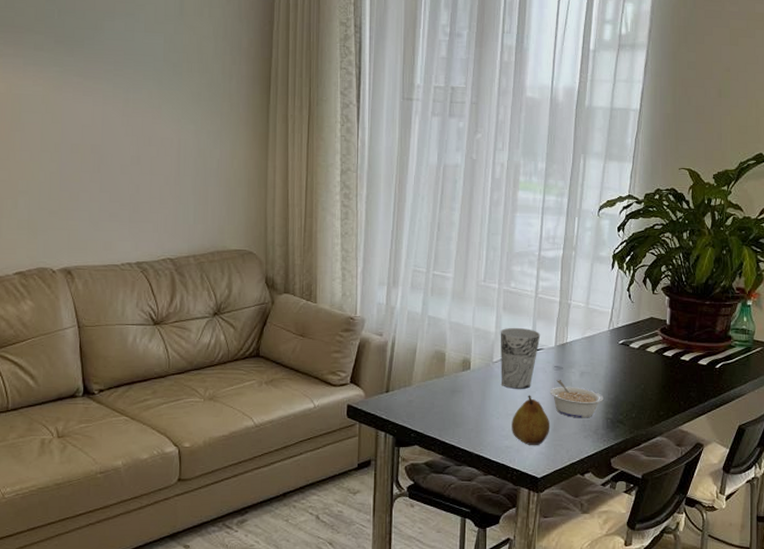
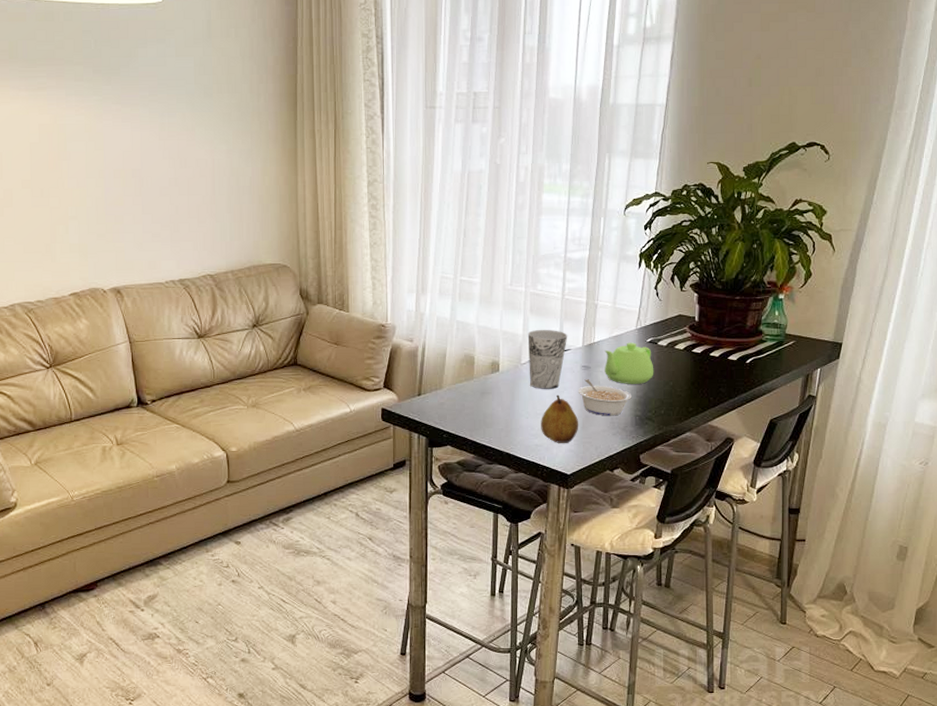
teapot: none [577,343,626,386] -> present [604,342,654,384]

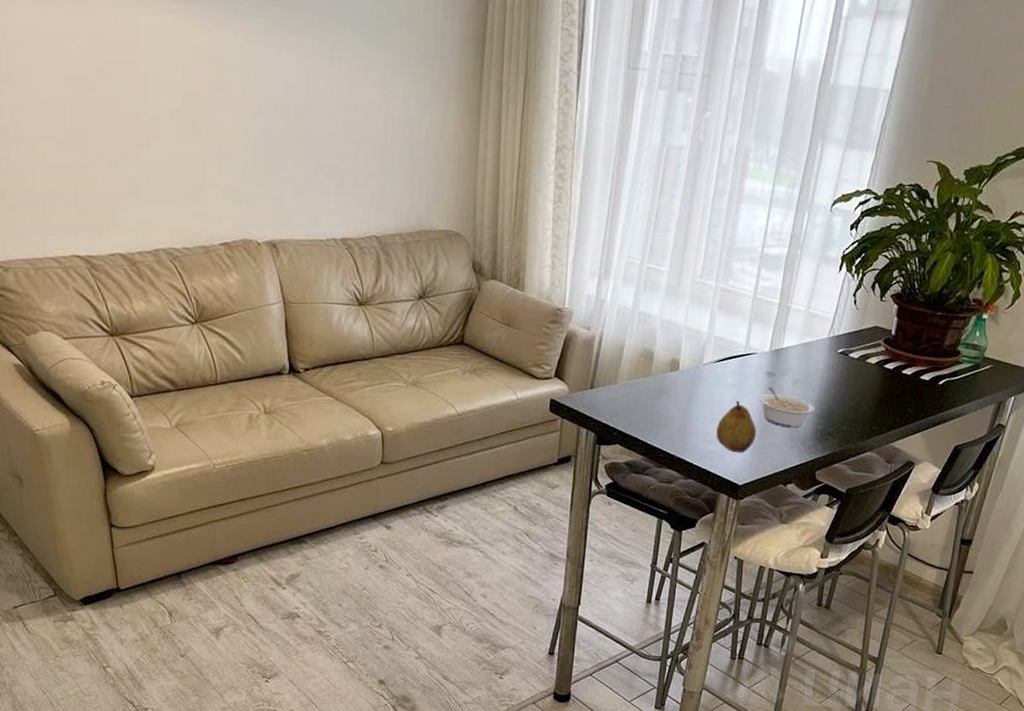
cup: present [527,329,568,389] -> none [709,328,756,394]
teapot: present [604,342,654,384] -> none [789,351,842,397]

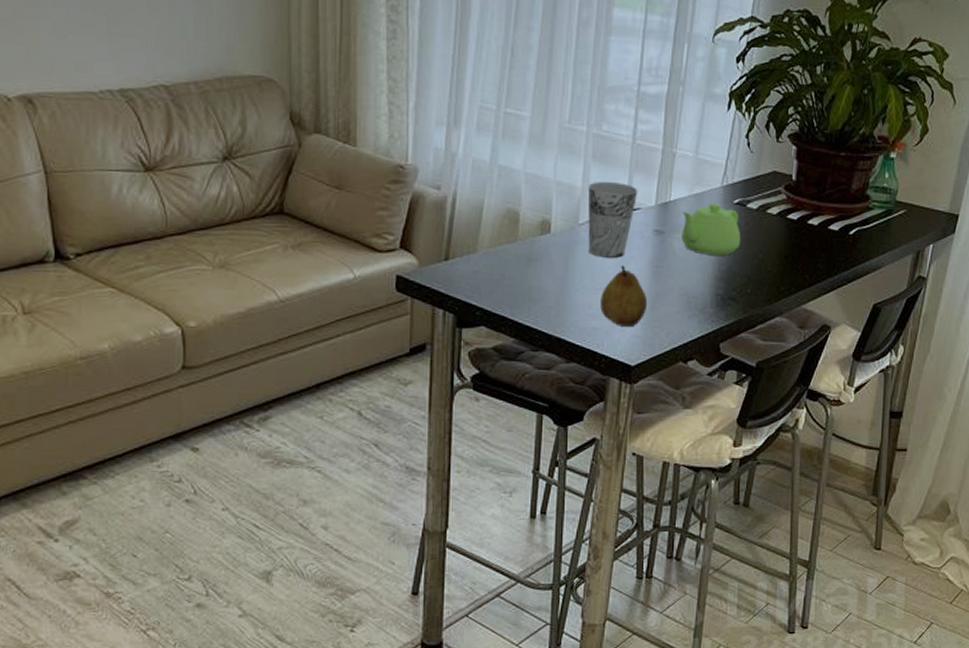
cup: none [709,328,756,394] -> present [587,181,638,258]
legume: present [759,386,815,428] -> none [648,246,713,294]
teapot: none [789,351,842,397] -> present [681,203,741,255]

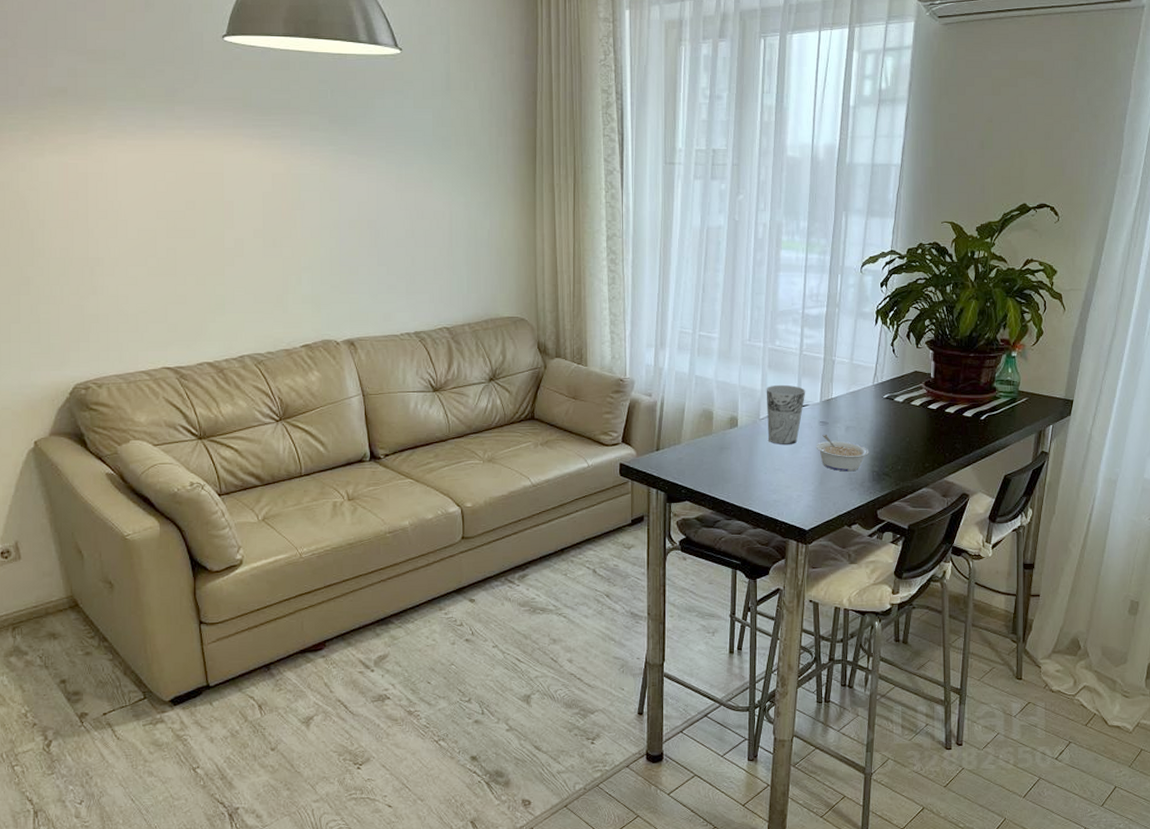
fruit: present [600,265,648,326] -> none [779,450,817,499]
legume: none [648,246,713,294] -> present [816,434,869,472]
teapot: present [681,203,741,255] -> none [842,398,891,440]

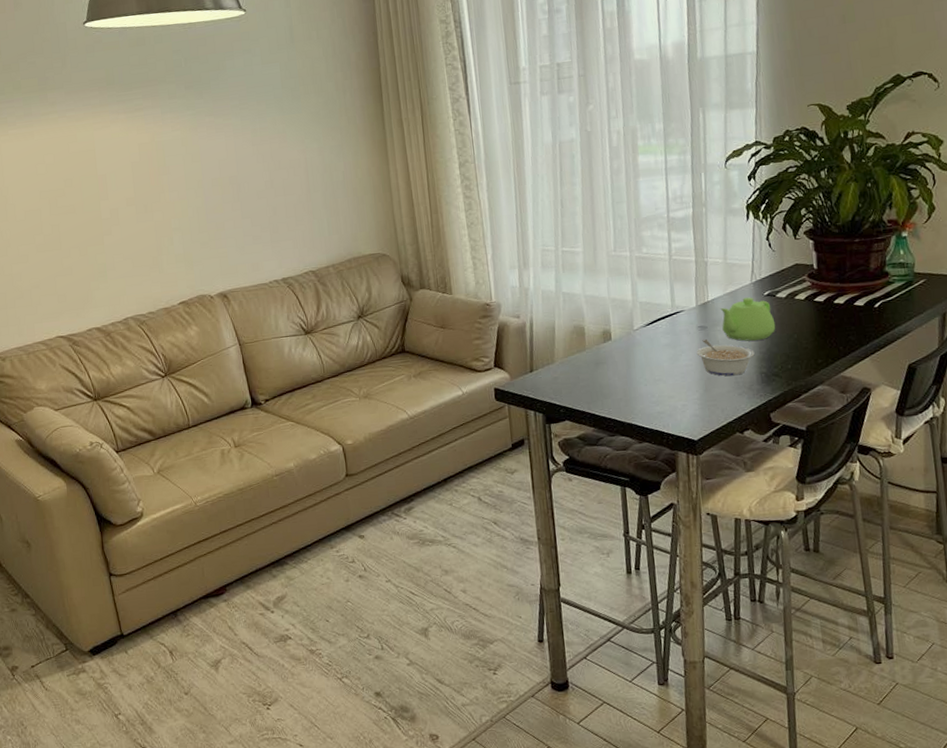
cup: present [766,384,806,444] -> none [637,292,680,354]
teapot: none [842,398,891,440] -> present [720,297,776,342]

